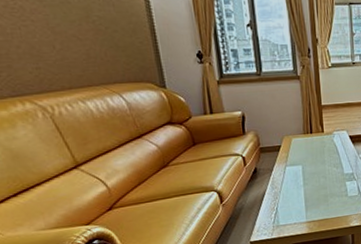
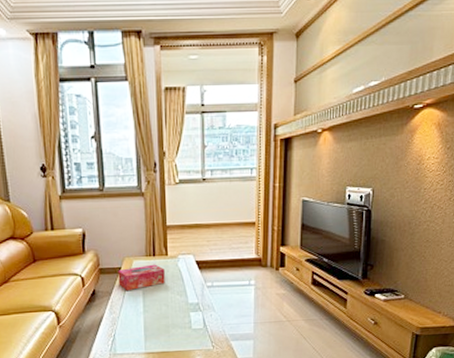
tissue box: none [278,140,322,166] -> present [118,264,165,290]

